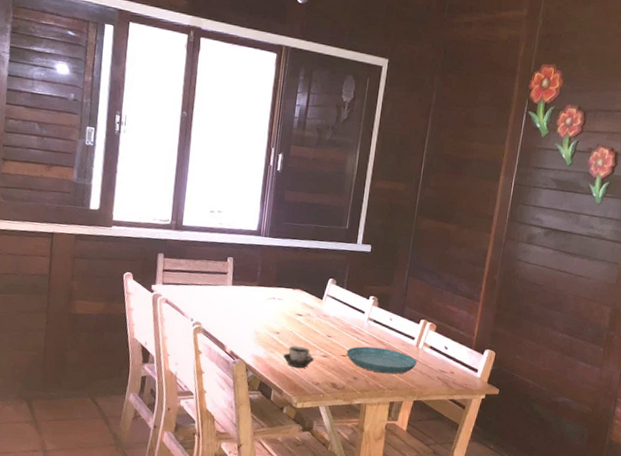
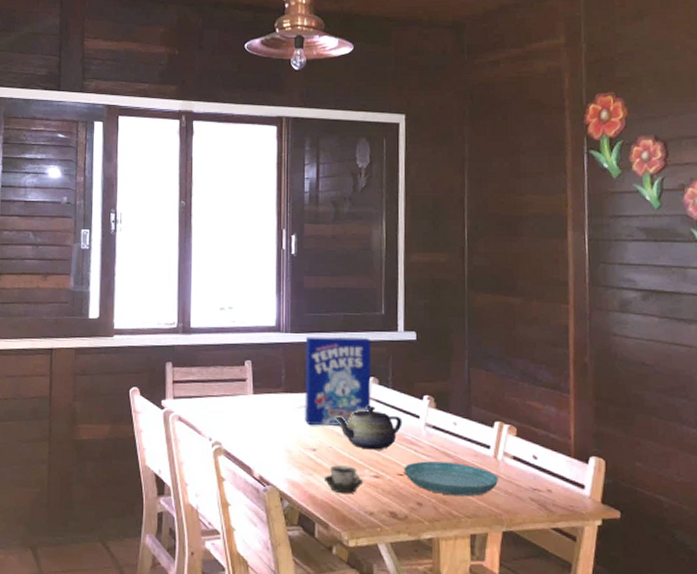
cereal box: none [273,241,334,316] -> present [305,336,371,426]
teapot: none [298,301,351,336] -> present [335,406,403,450]

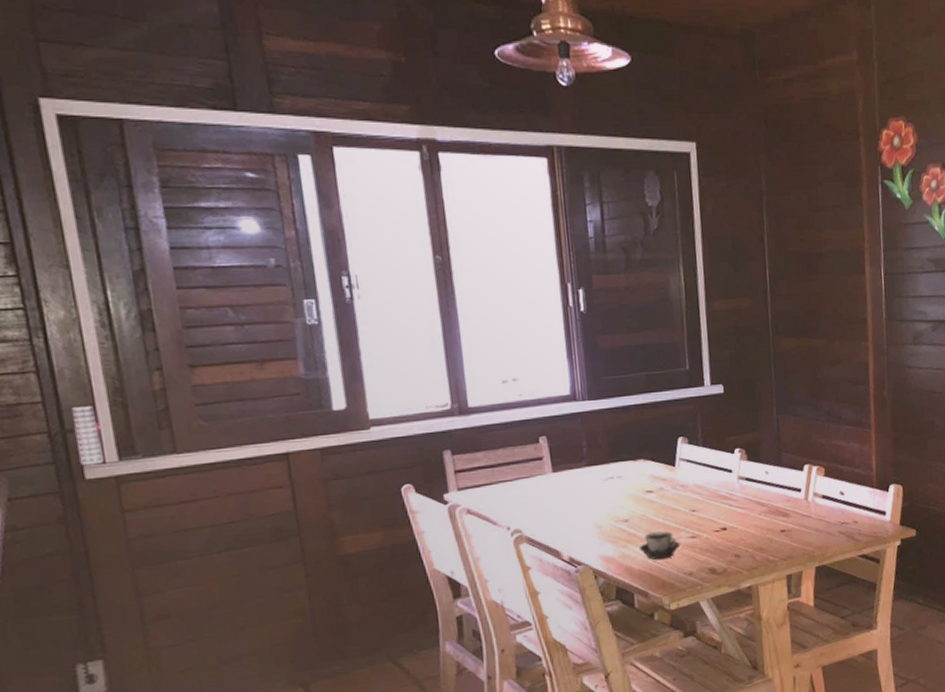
cereal box: present [305,336,371,426] -> none [605,397,682,496]
teapot: present [335,406,403,450] -> none [646,467,716,512]
saucer: present [403,461,499,497] -> none [719,510,811,543]

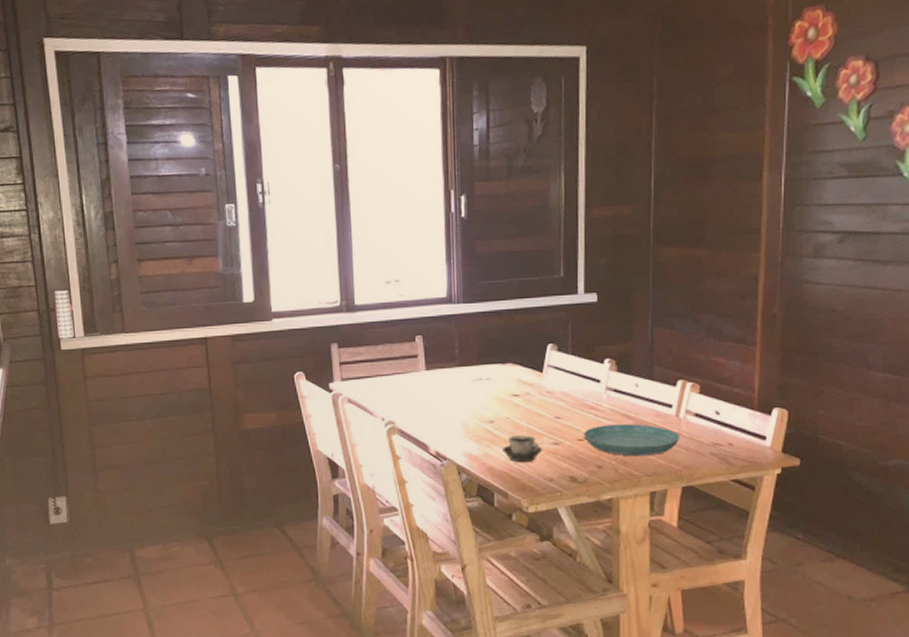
saucer: none [719,510,811,543] -> present [583,424,681,457]

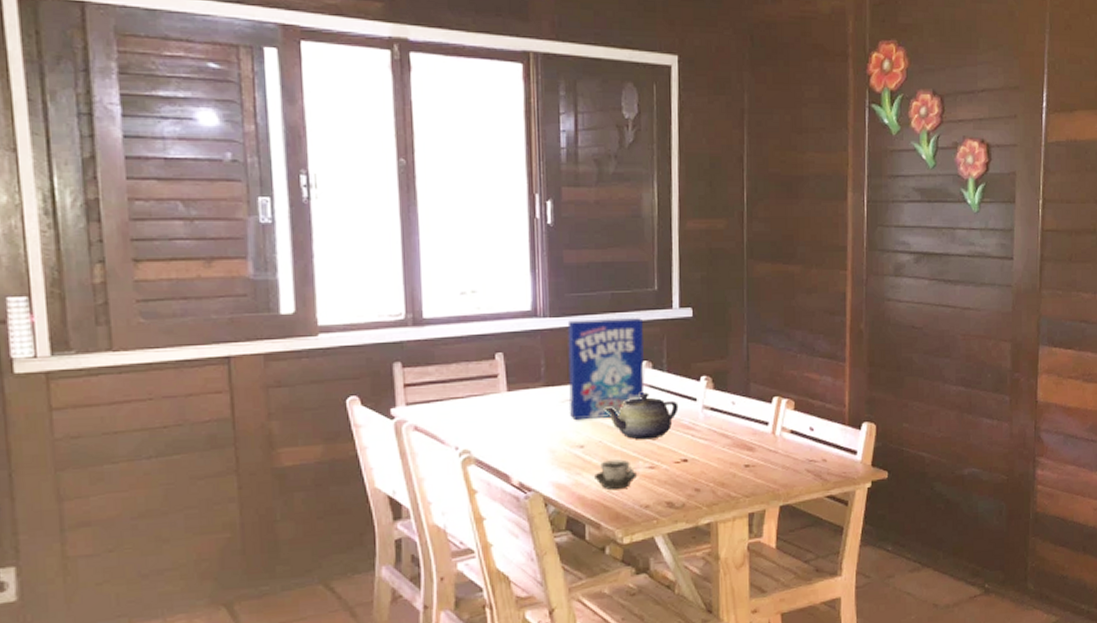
cereal box: none [479,303,550,397] -> present [567,318,645,419]
teapot: none [513,374,583,418] -> present [605,393,679,440]
saucer: present [583,424,681,457] -> none [680,443,777,478]

